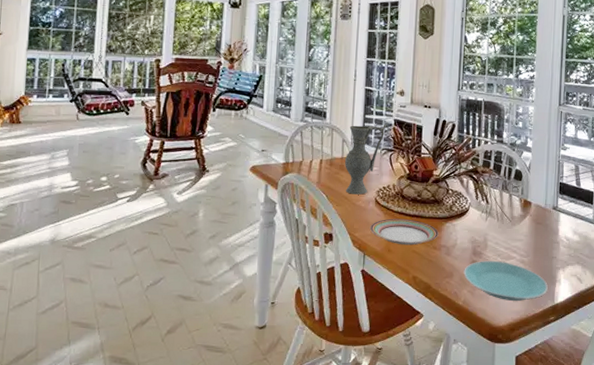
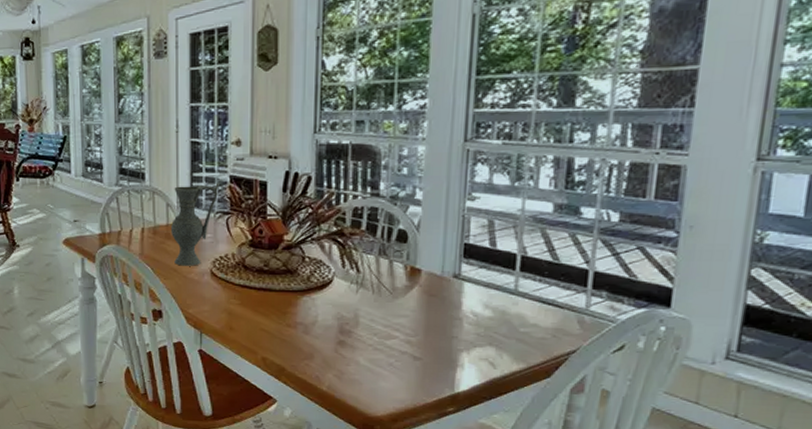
plate: present [369,218,439,246] -> none [205,292,293,323]
plate: present [463,260,548,301] -> none [327,340,445,388]

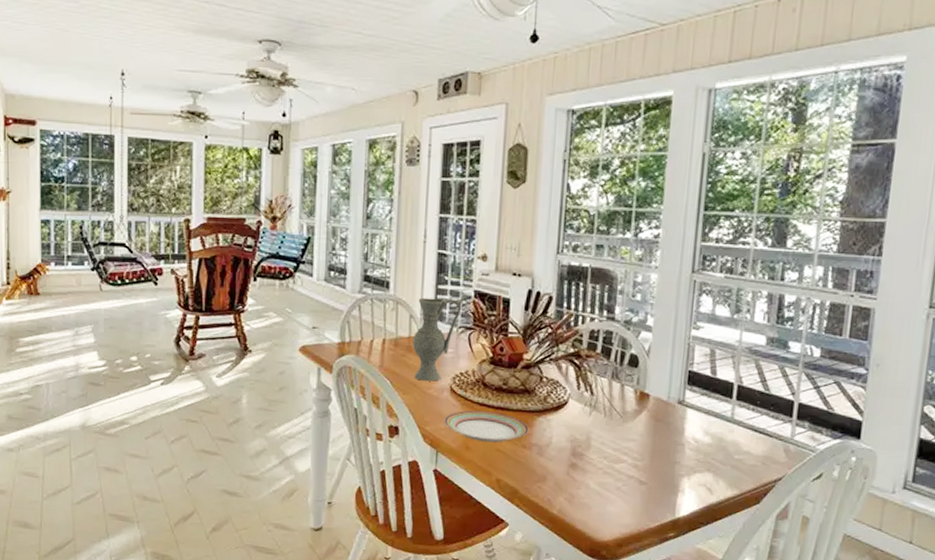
plate: none [205,292,293,323] -> present [443,410,529,443]

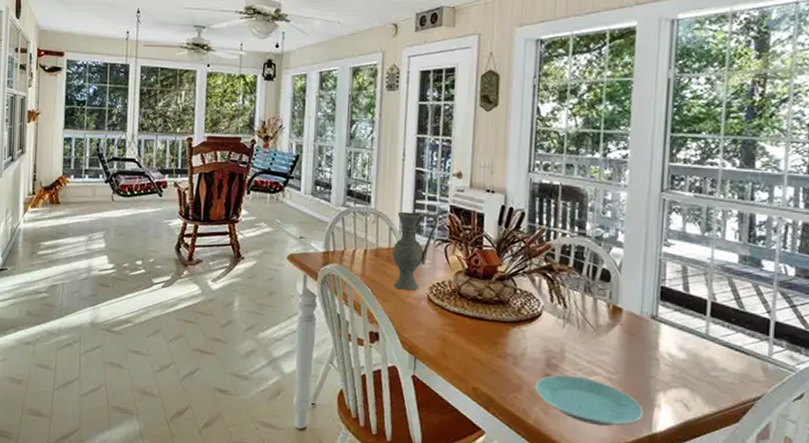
plate: present [443,410,529,443] -> none [421,319,504,352]
plate: none [559,463,667,513] -> present [535,374,643,426]

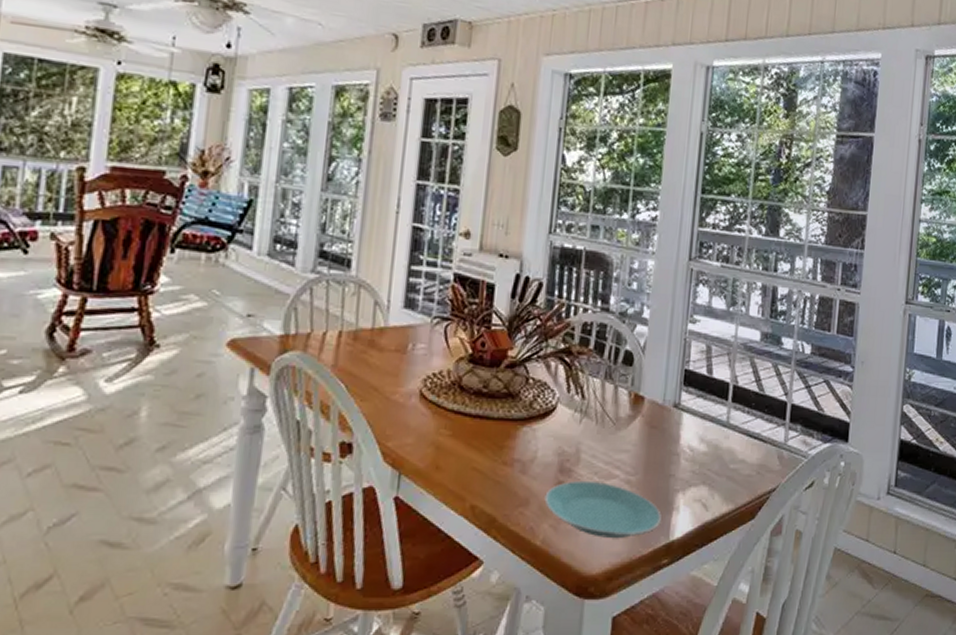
pitcher: present [392,211,440,291] -> none [376,280,441,385]

